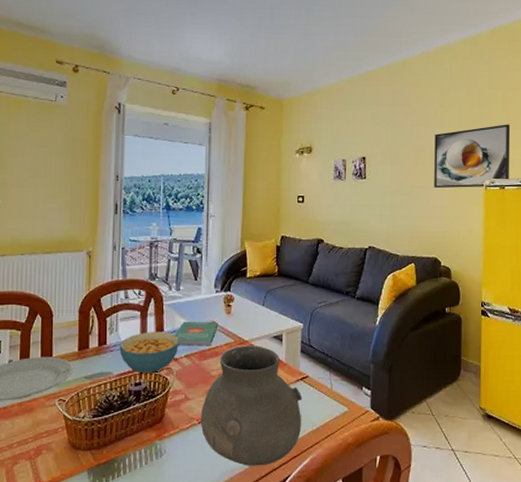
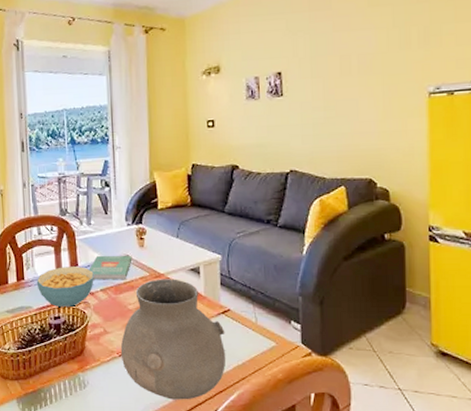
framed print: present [434,124,511,189] -> none [363,17,460,101]

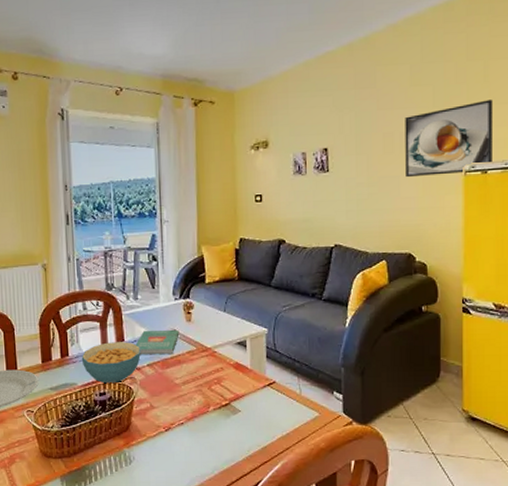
vase: present [120,279,226,400] -> none [167,352,271,472]
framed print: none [363,17,460,101] -> present [405,99,494,178]

